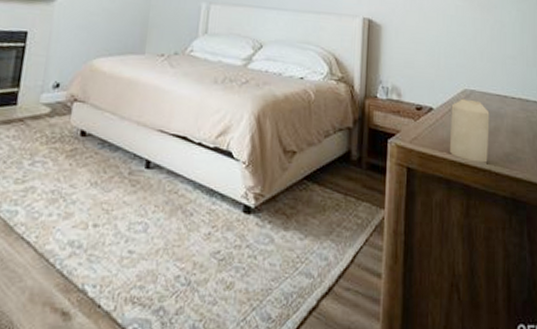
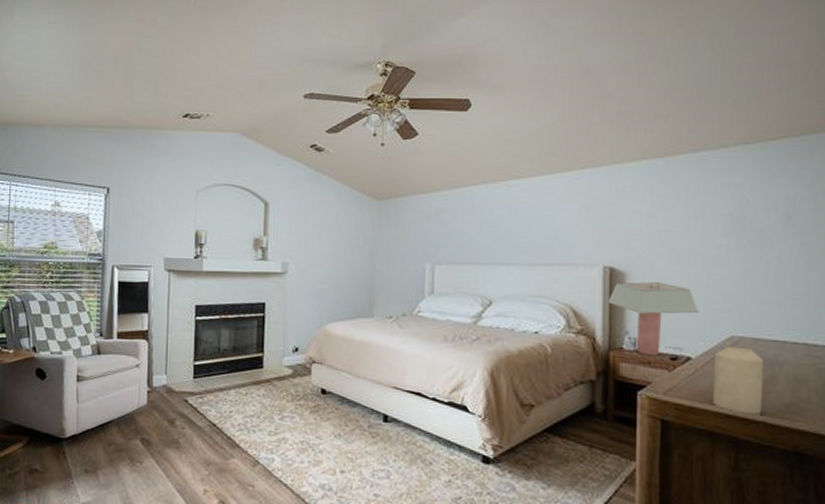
table lamp: none [366,34,440,106] -> present [608,282,700,357]

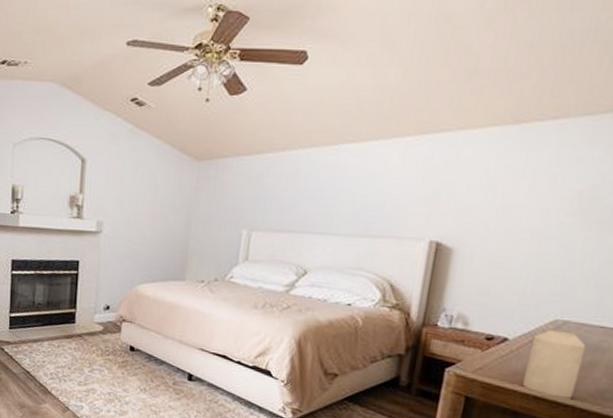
table lamp: present [608,282,700,357] -> none [429,258,526,335]

